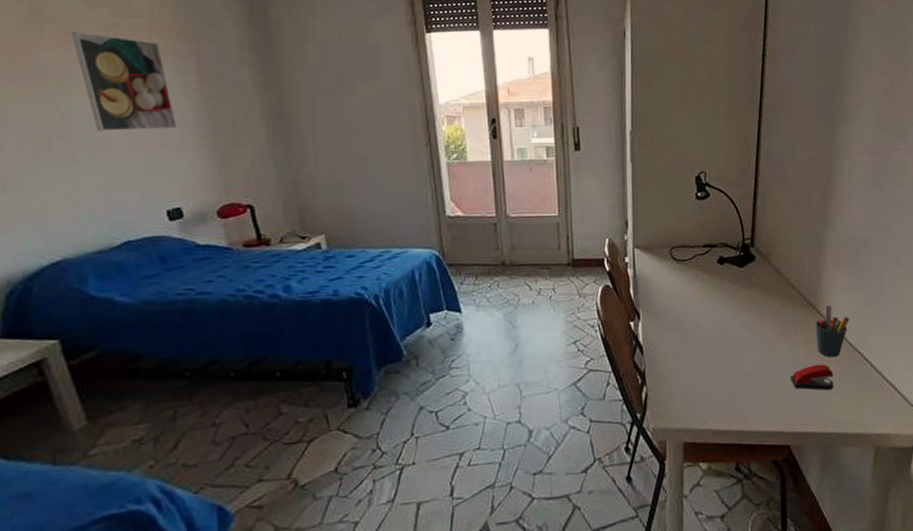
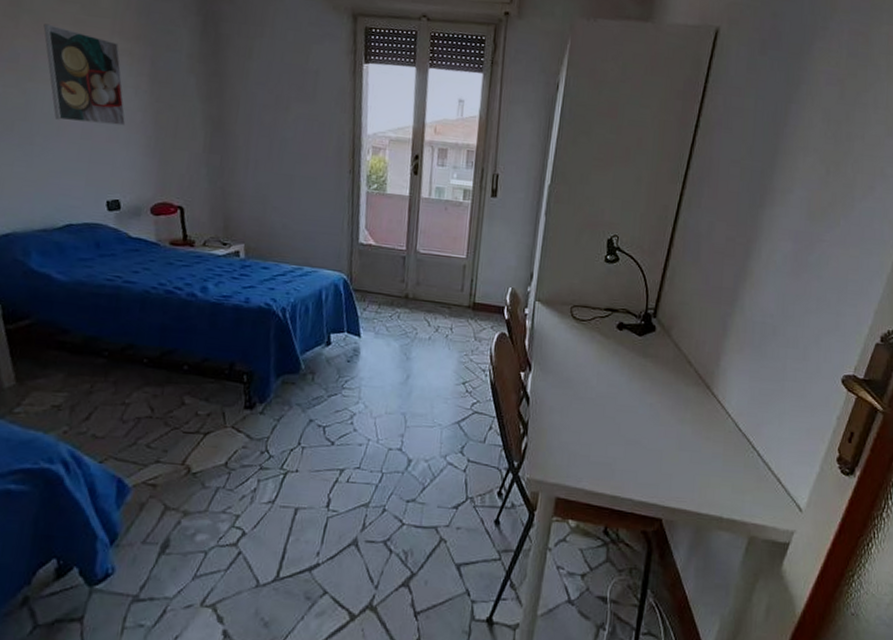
stapler: present [790,364,834,391] -> none [672,444,717,473]
pen holder: present [815,304,850,358] -> none [705,387,743,441]

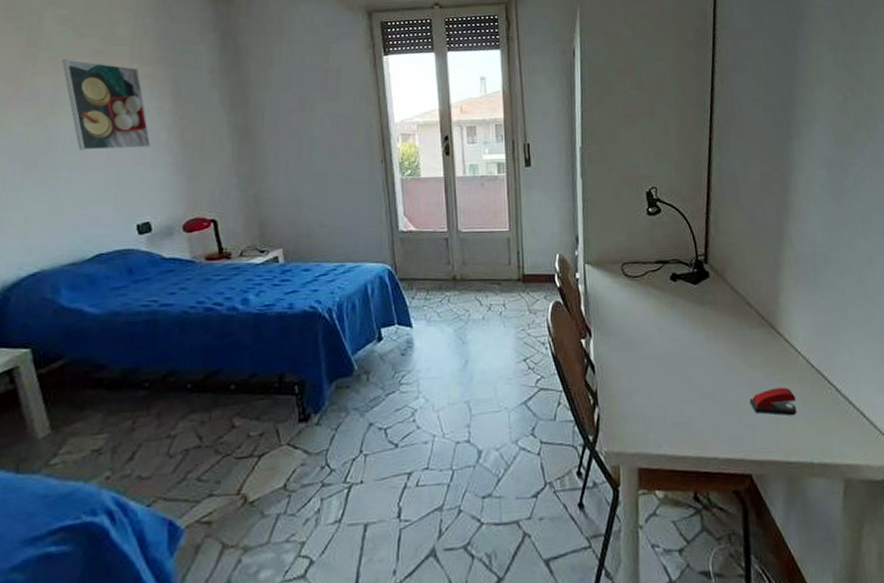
stapler: none [672,444,717,473] -> present [749,387,797,416]

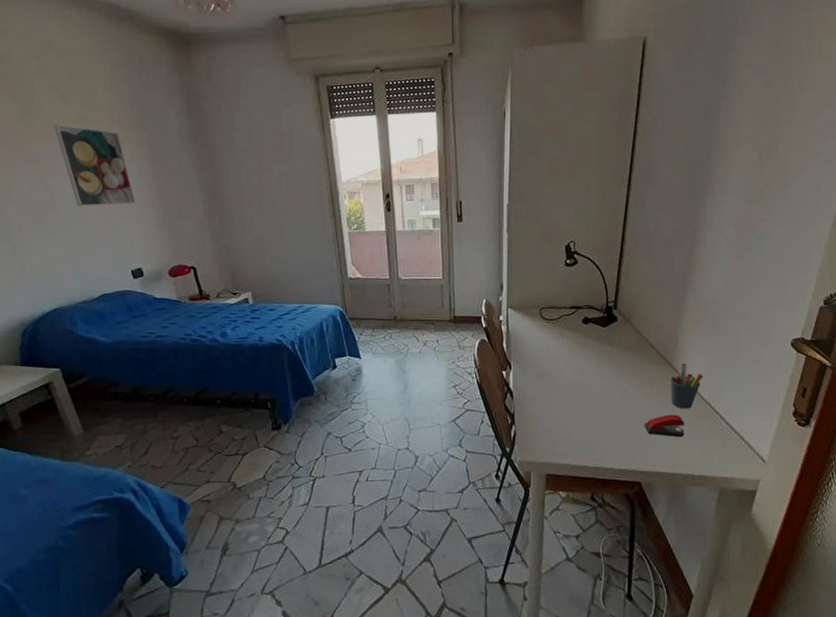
pen holder: none [774,324,811,381] -> present [670,362,703,409]

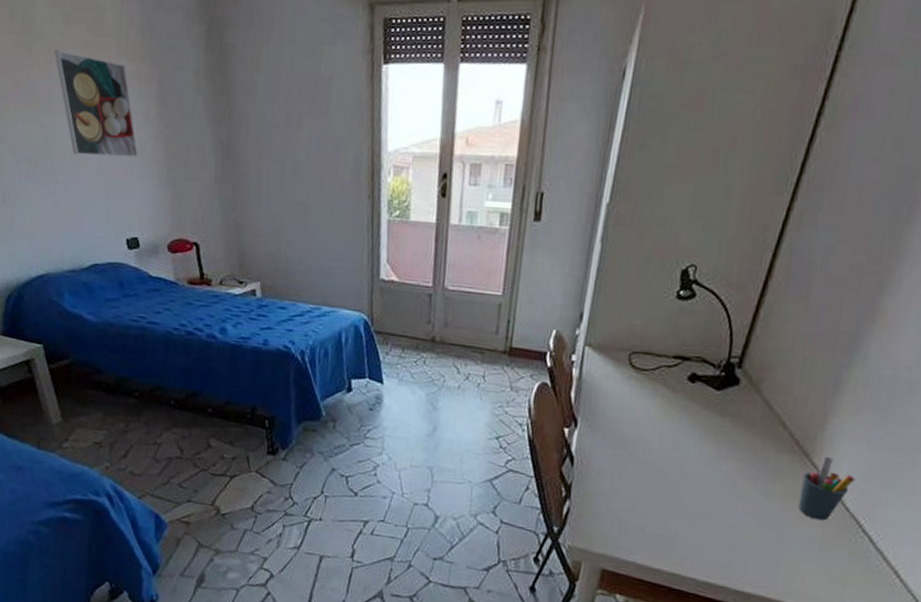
stapler: present [644,414,685,438] -> none [751,522,813,557]

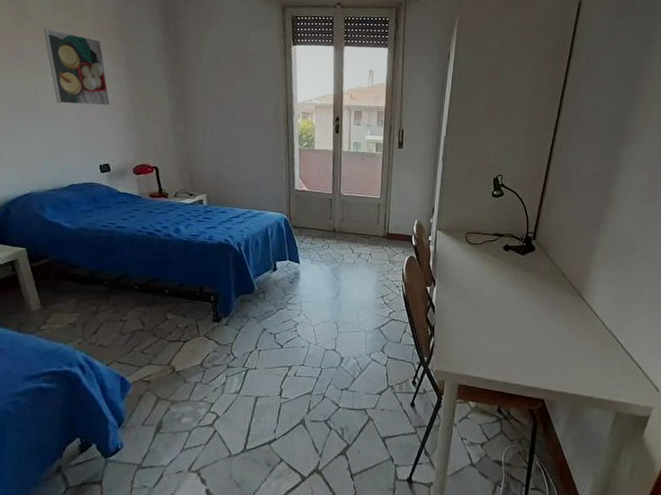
pen holder: present [798,456,855,521] -> none [578,293,609,337]

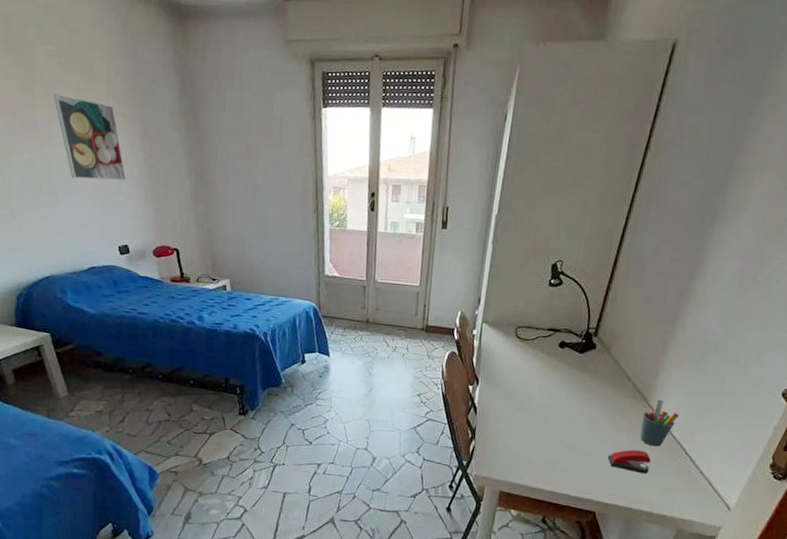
stapler: none [551,340,588,362] -> present [607,449,651,474]
pen holder: none [578,293,609,337] -> present [640,399,679,447]

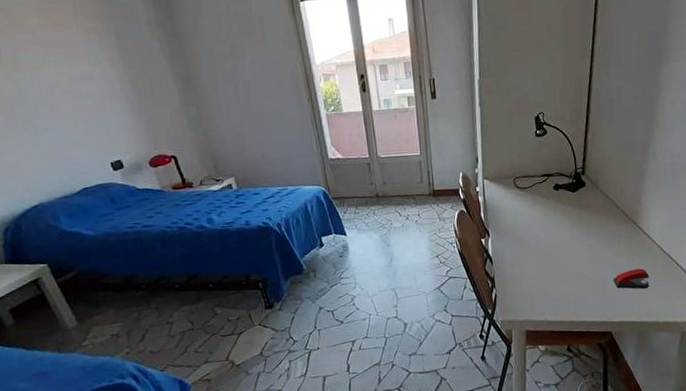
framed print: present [53,93,126,181] -> none [14,17,108,101]
pen holder: present [640,399,679,447] -> none [635,220,665,263]

